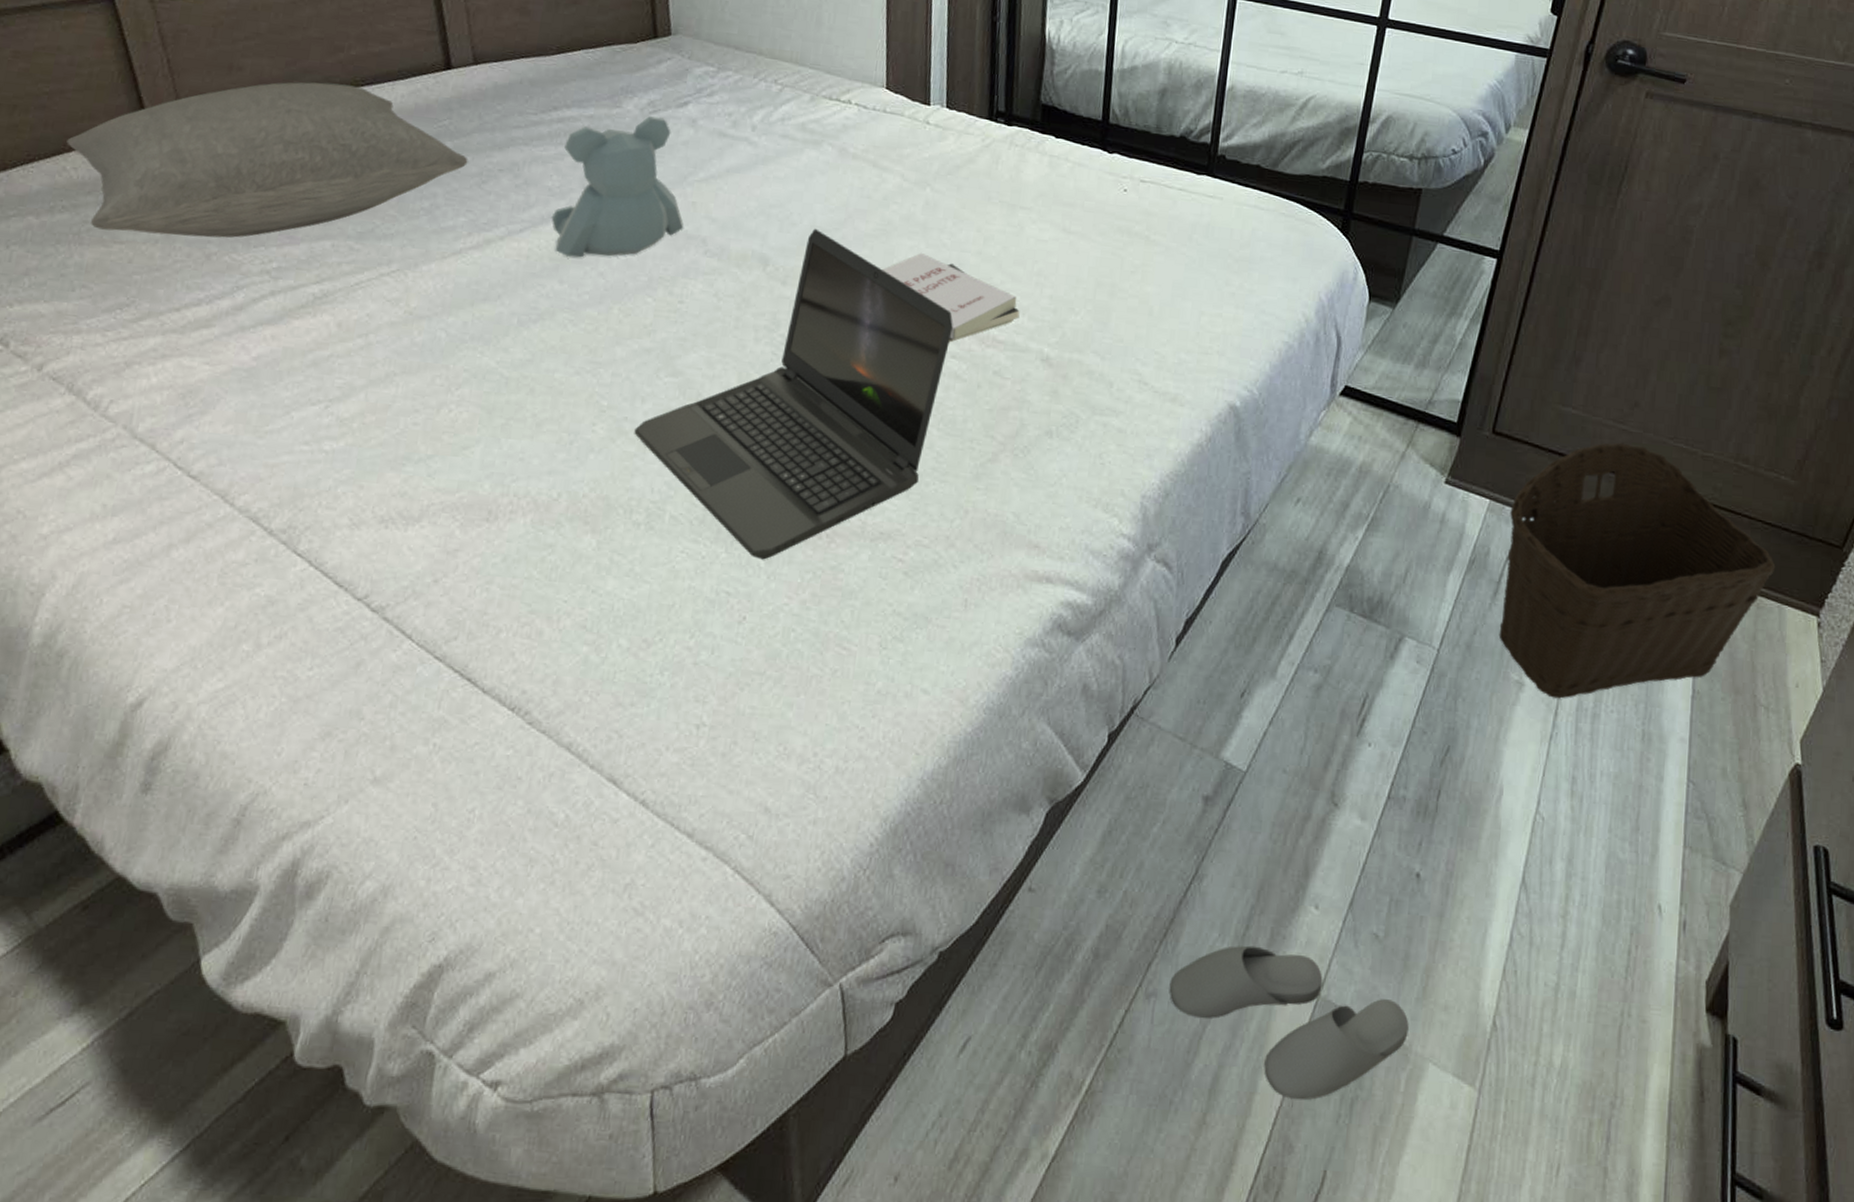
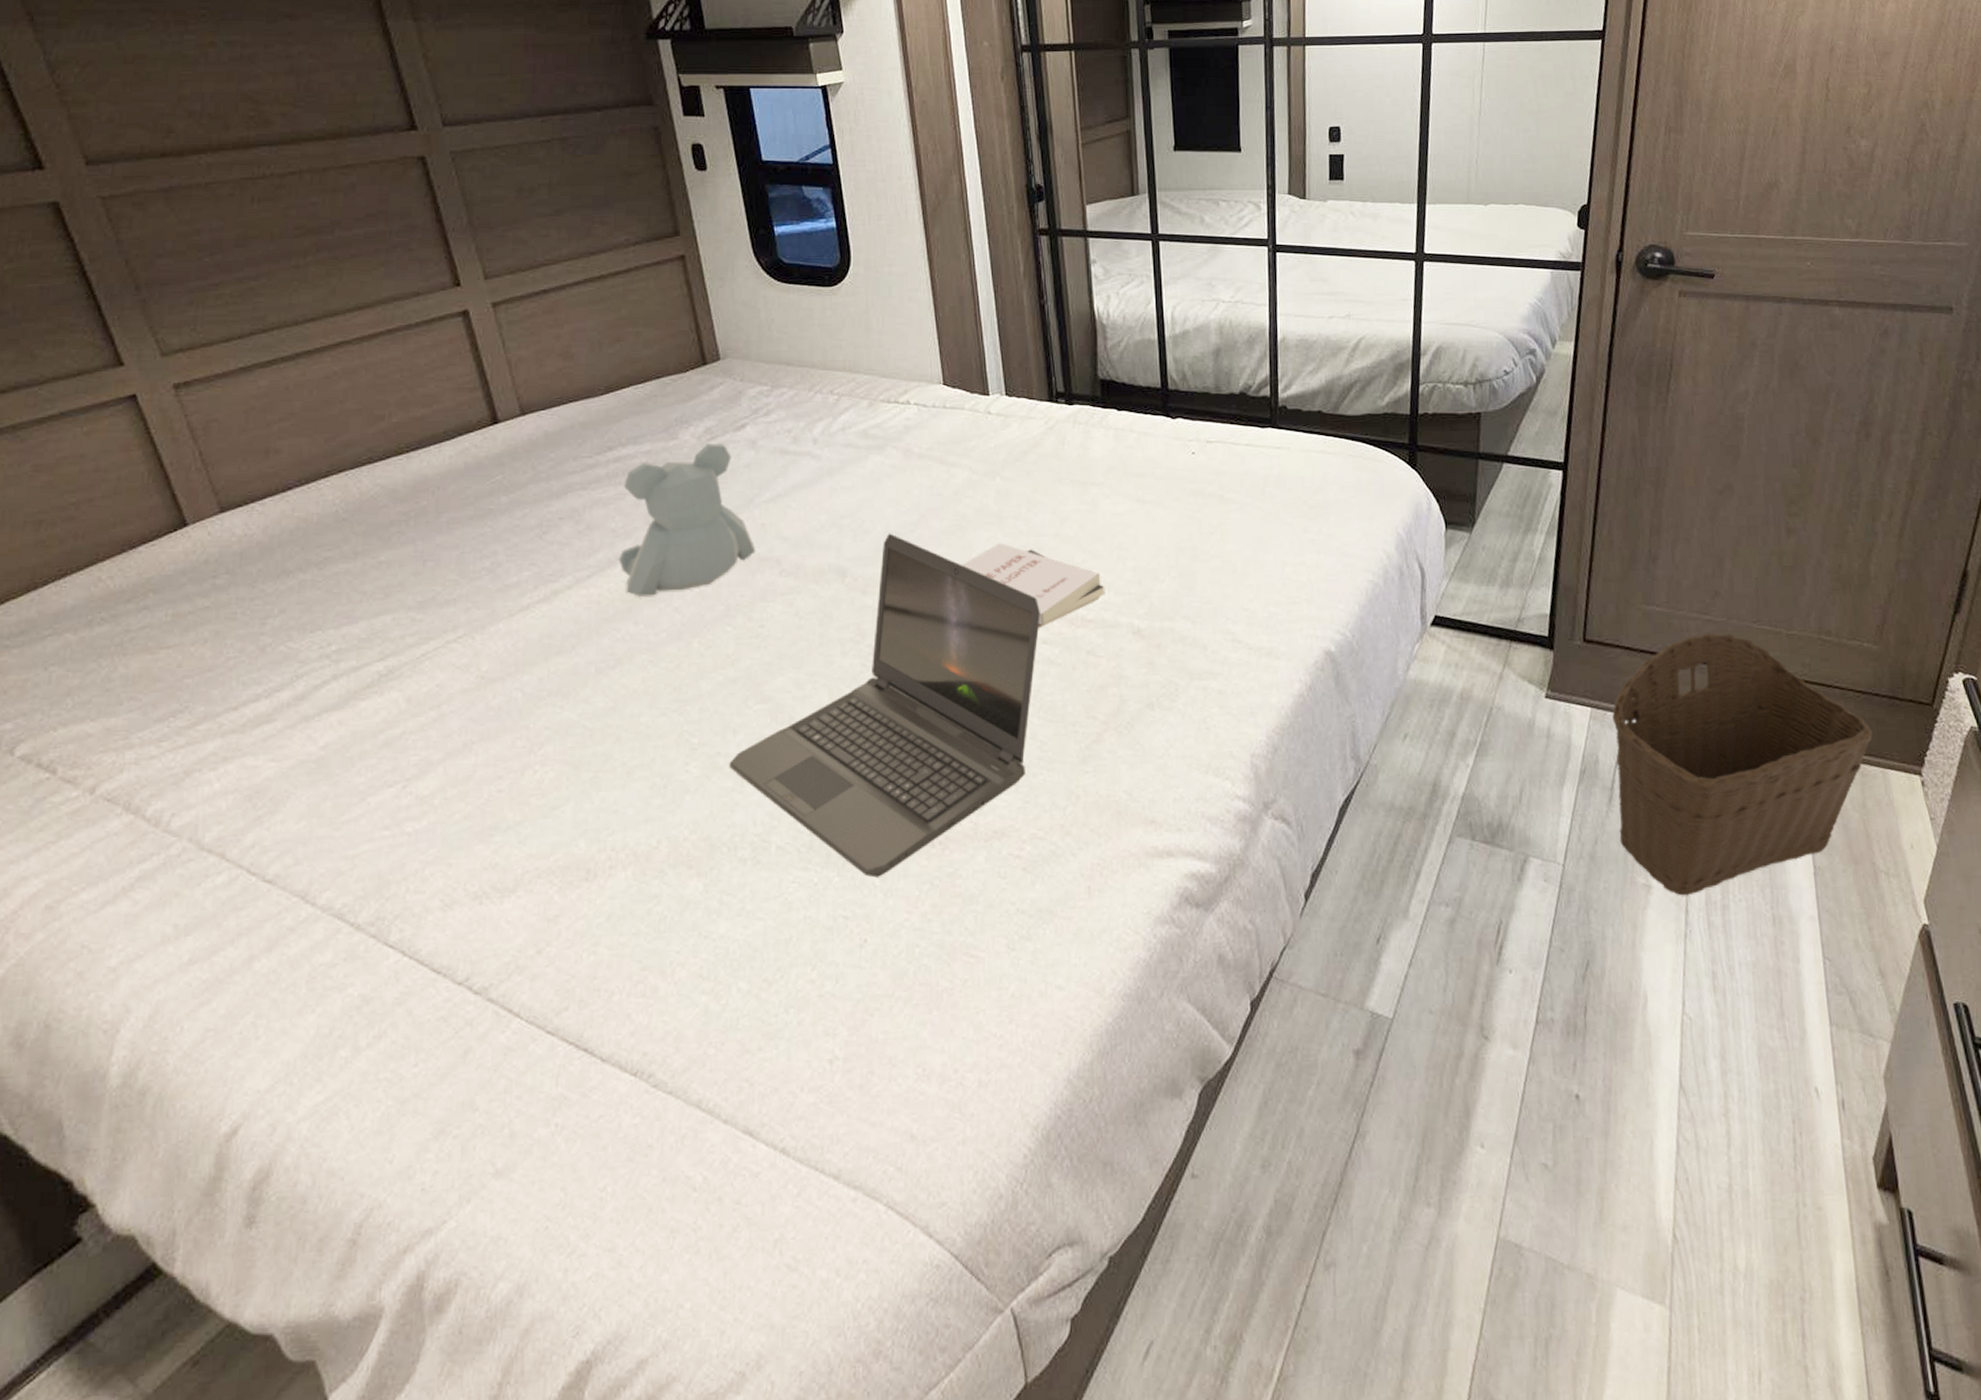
pillow: present [66,82,468,238] -> none [99,453,526,637]
slippers: present [1169,945,1409,1100] -> none [1347,1196,1592,1350]

